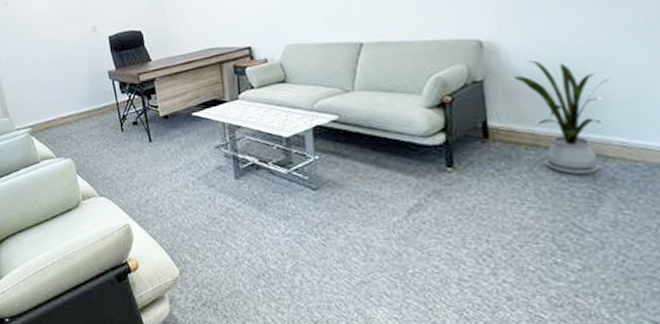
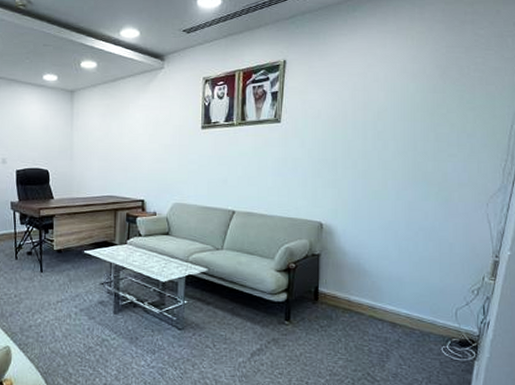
house plant: present [512,60,611,176] -> none [340,243,405,337]

